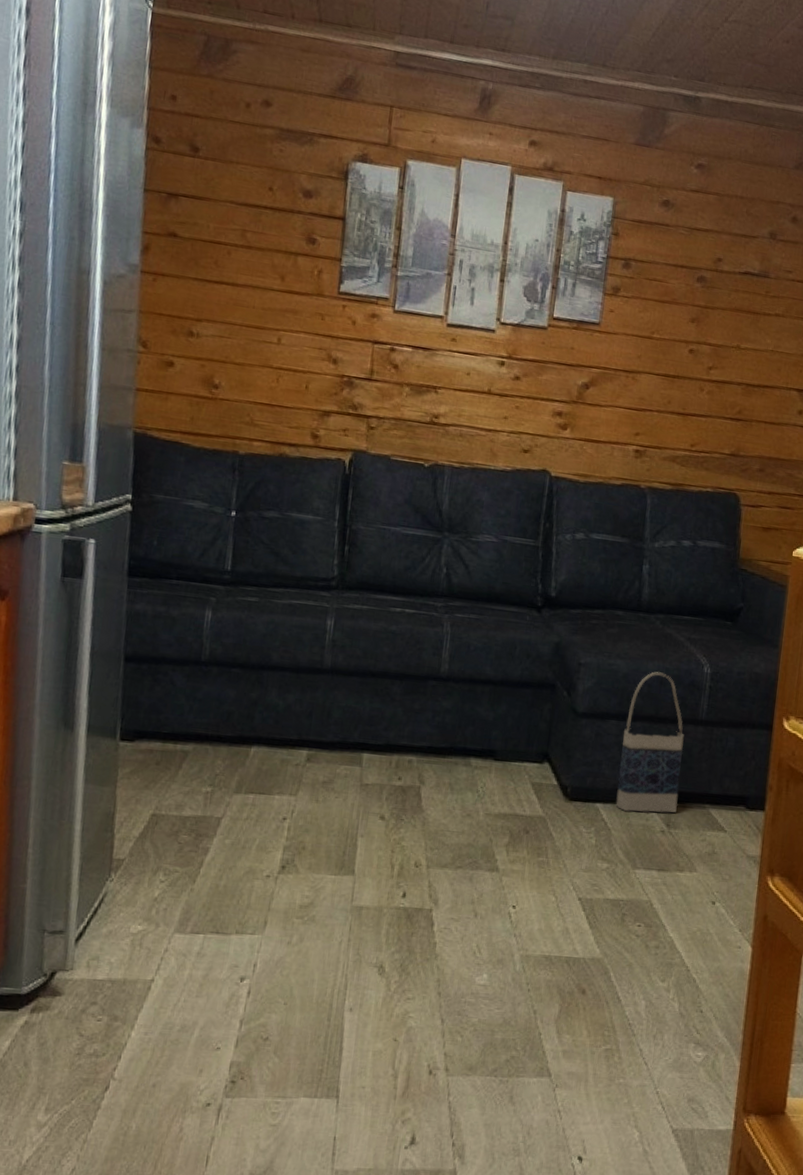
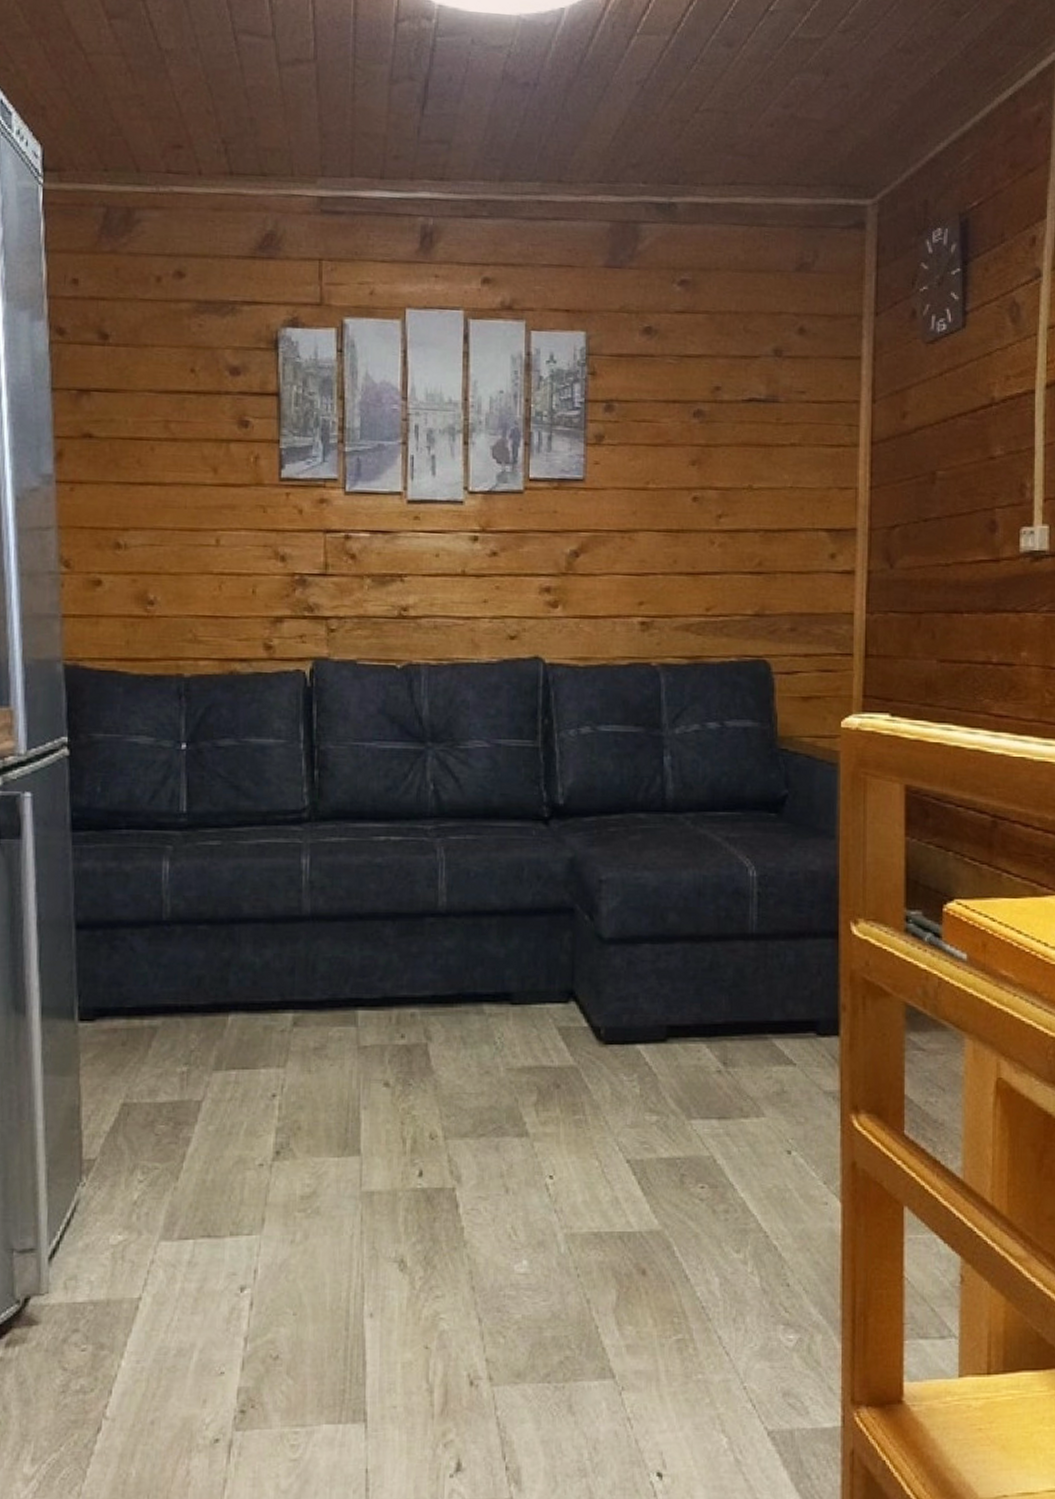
bag: present [615,671,684,813] -> none [659,881,734,1051]

